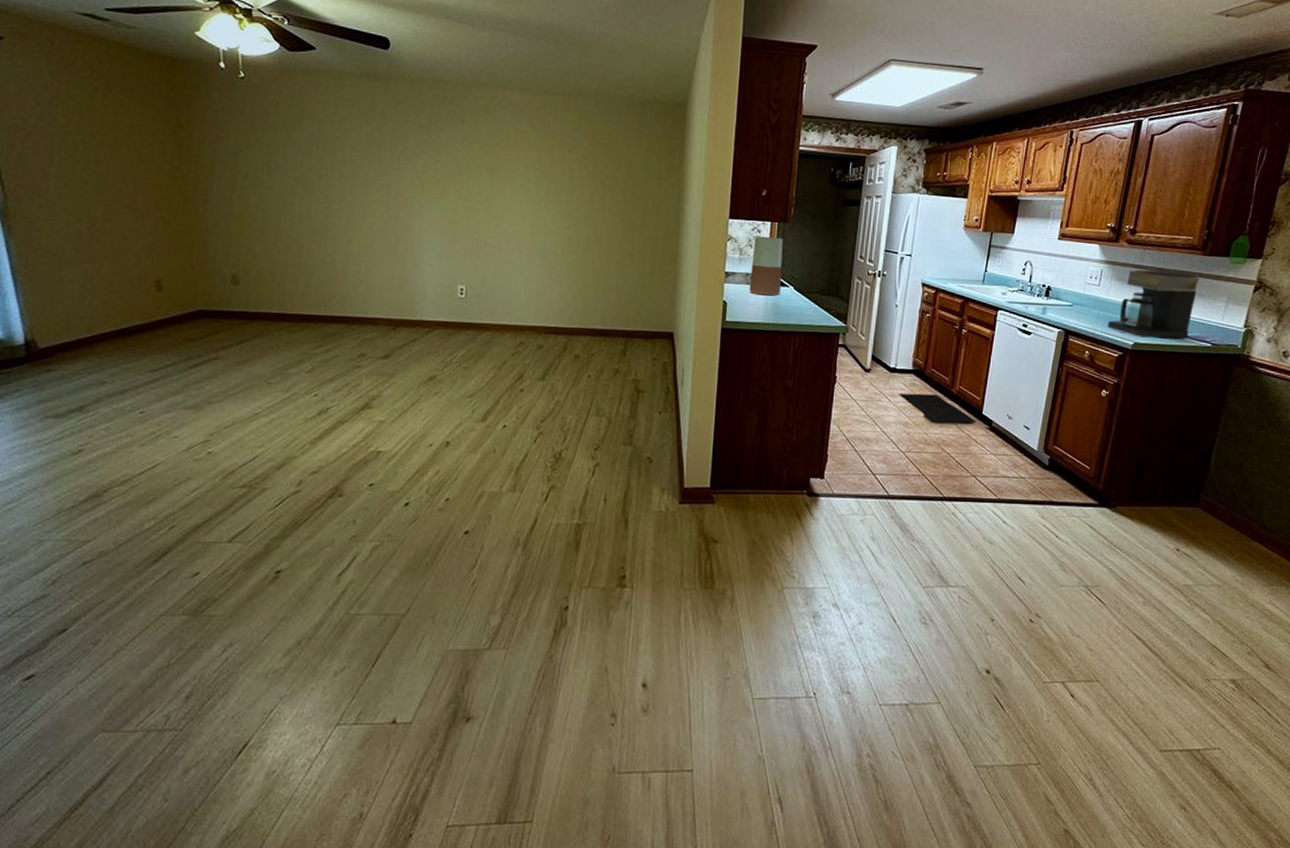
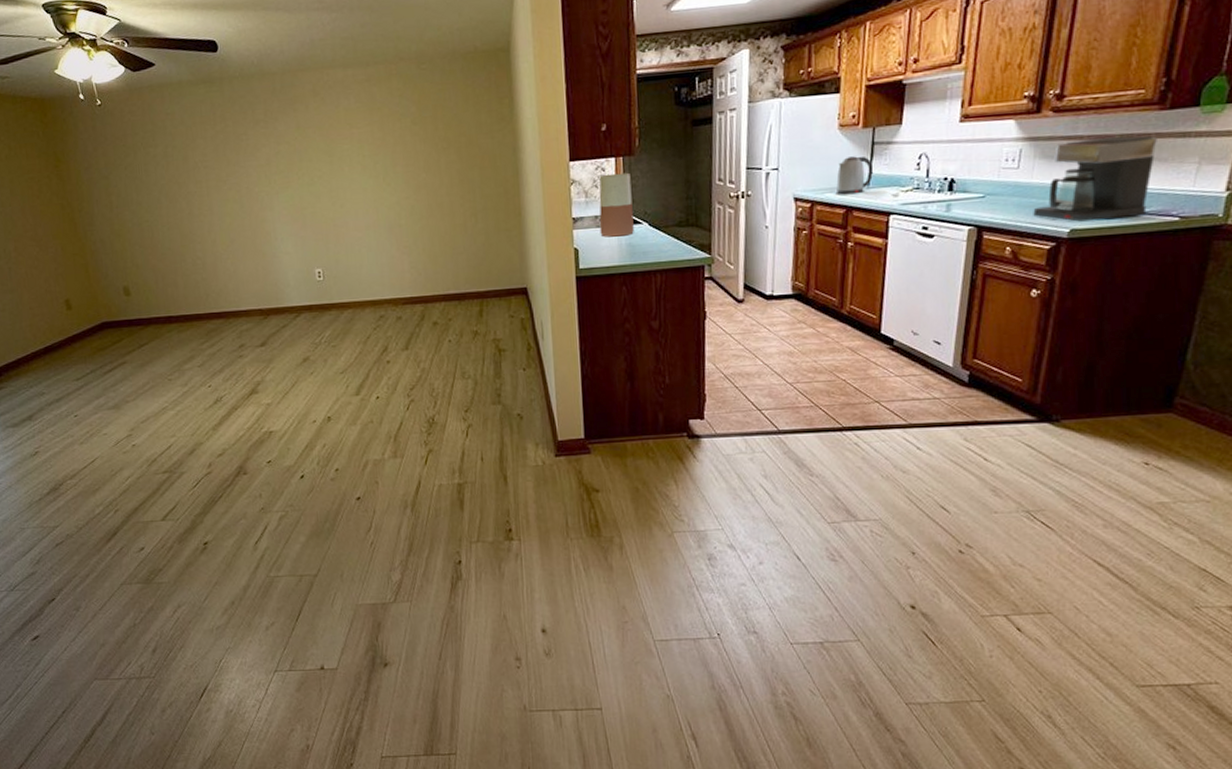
door mat: present [898,393,977,423] -> none [778,318,876,348]
kettle: none [957,254,989,288] -> present [836,156,874,195]

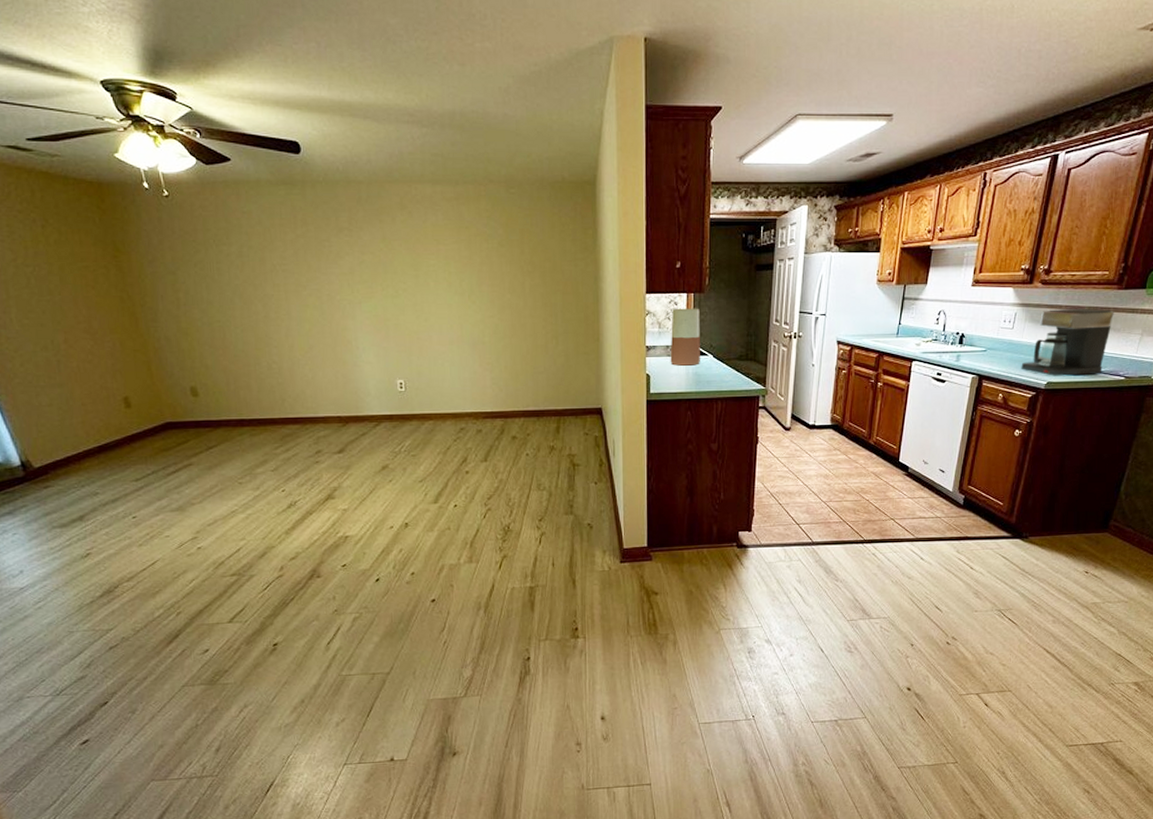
kettle: present [836,156,874,195] -> none [872,308,903,341]

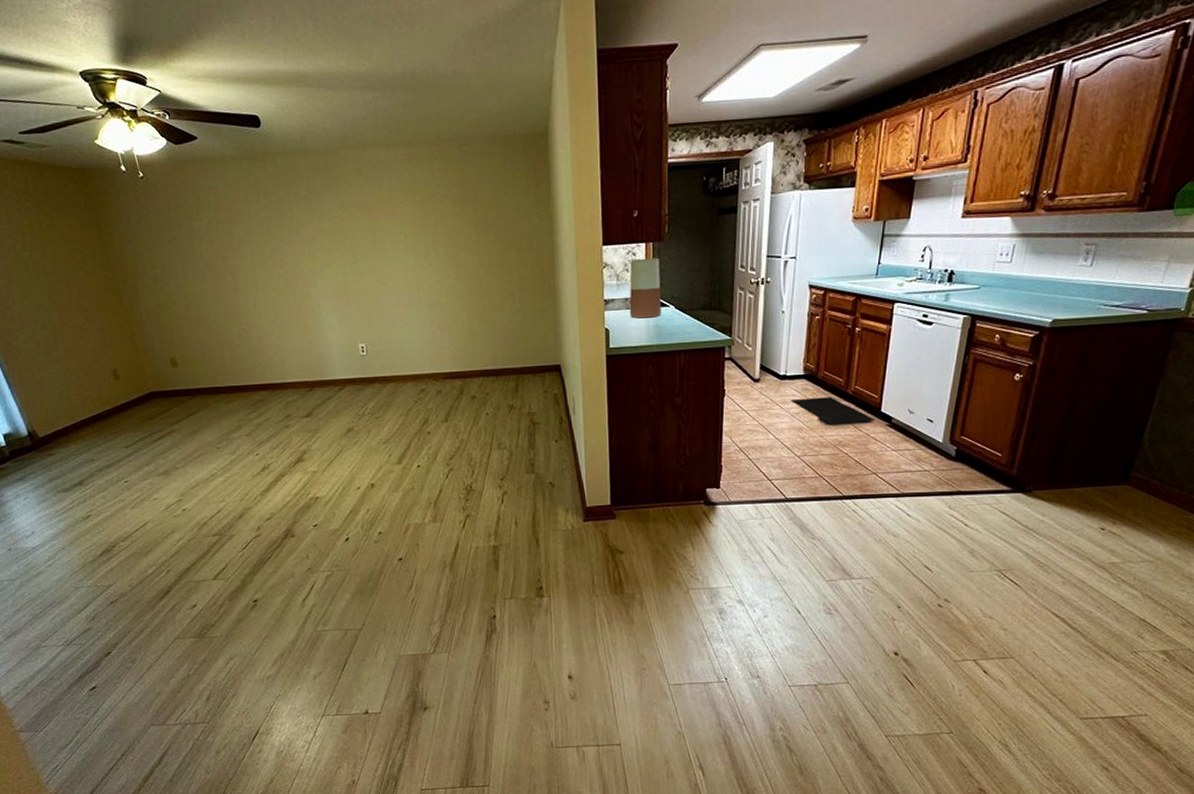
door mat: none [818,446,894,472] -> present [790,397,876,424]
coffee maker: present [1021,308,1114,376] -> none [1021,235,1134,313]

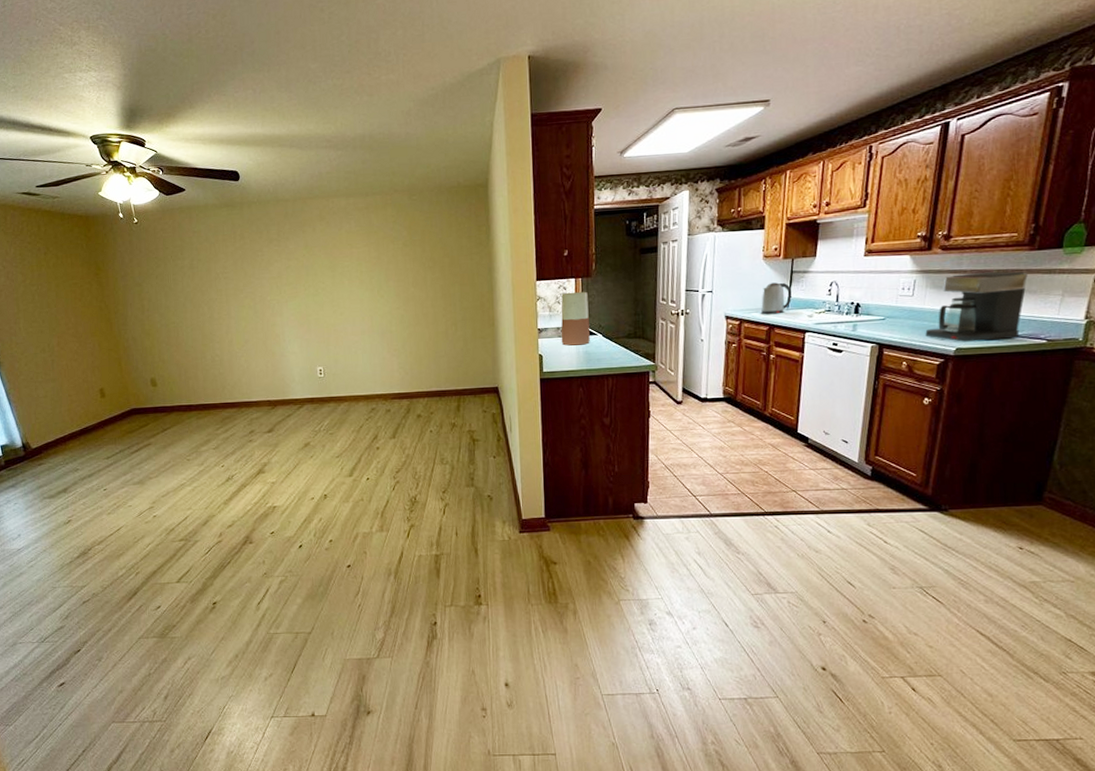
door mat: present [790,397,876,424] -> none [711,418,793,444]
kettle: none [848,247,882,284] -> present [761,282,792,315]
coffee maker: none [1021,235,1134,313] -> present [925,271,1028,342]

